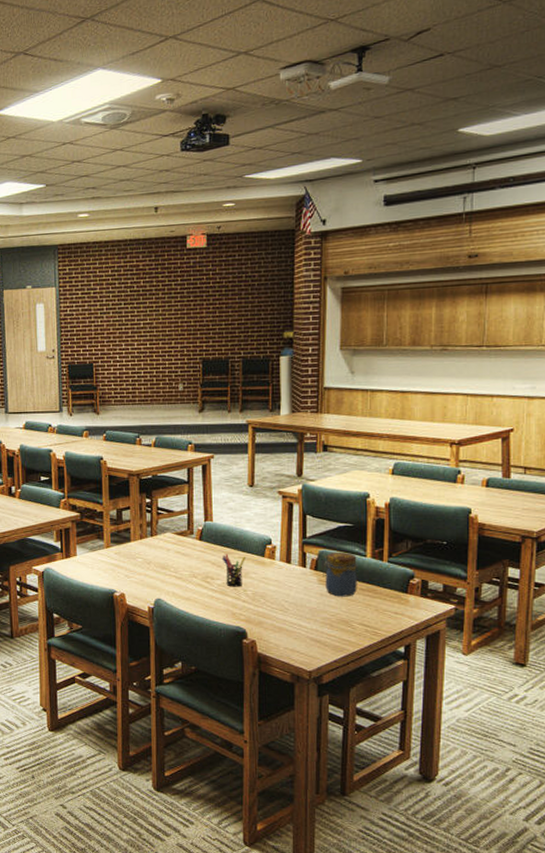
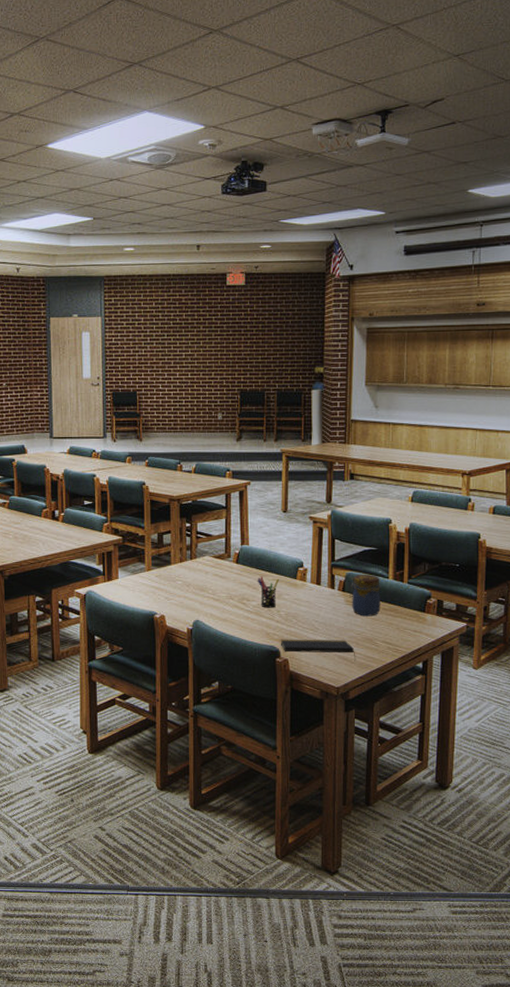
notepad: none [247,619,329,644] -> present [280,639,355,661]

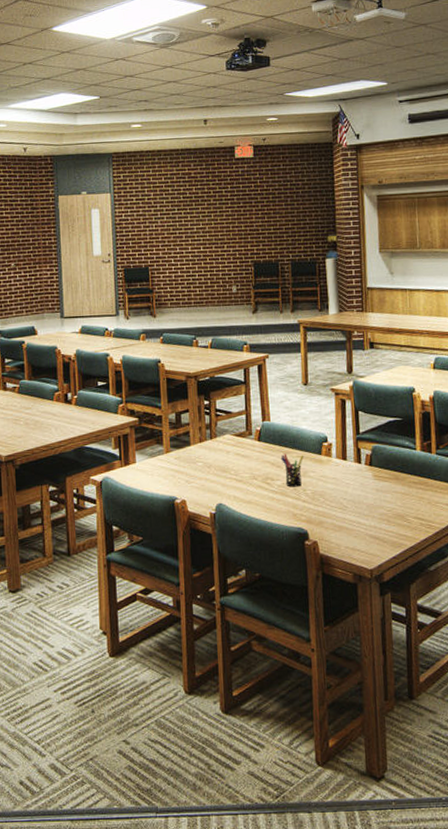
notepad: present [280,639,355,661] -> none [308,517,387,540]
jar: present [349,574,380,617] -> none [377,446,410,492]

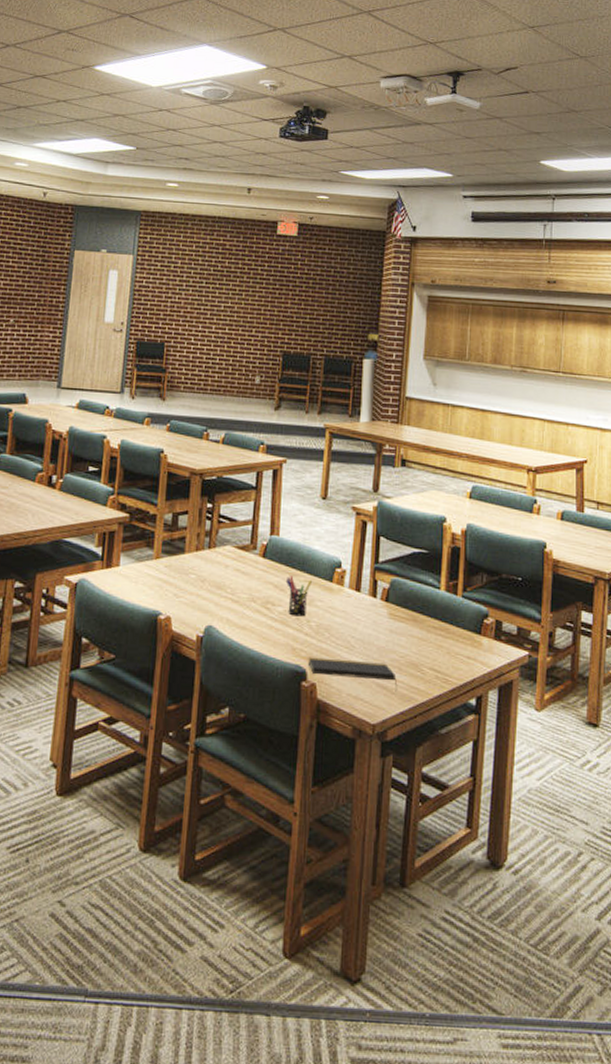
notepad: none [308,517,387,540] -> present [307,657,397,692]

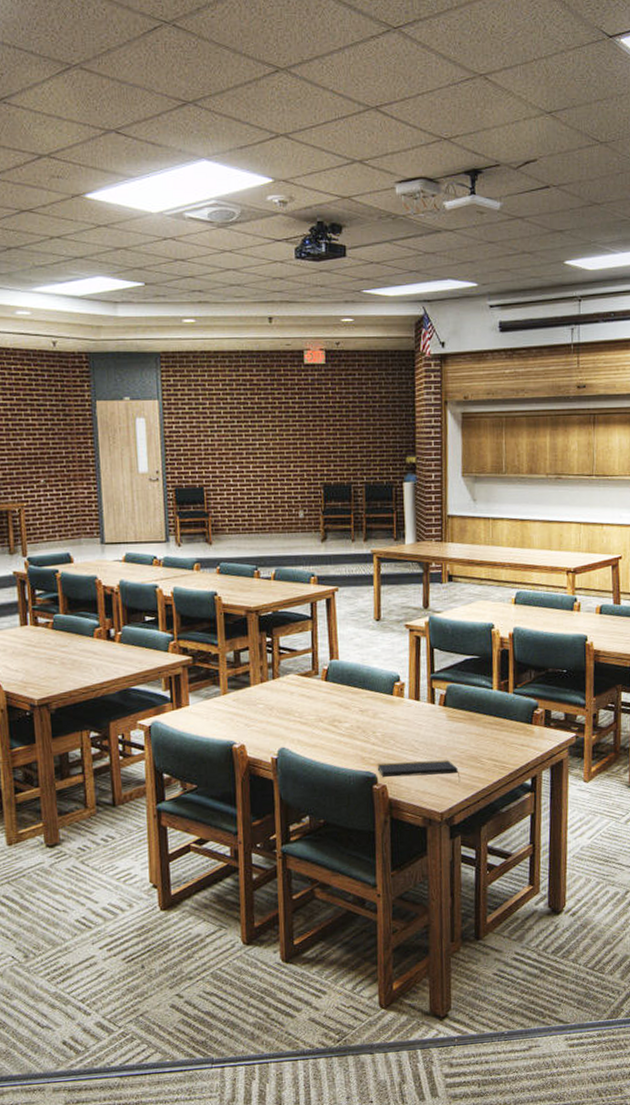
pen holder: present [285,575,312,617] -> none [349,694,374,730]

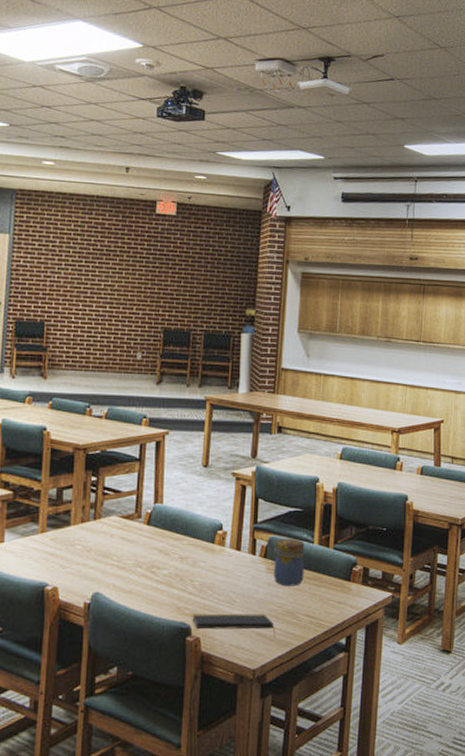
jar: none [451,685,485,733] -> present [271,538,305,586]

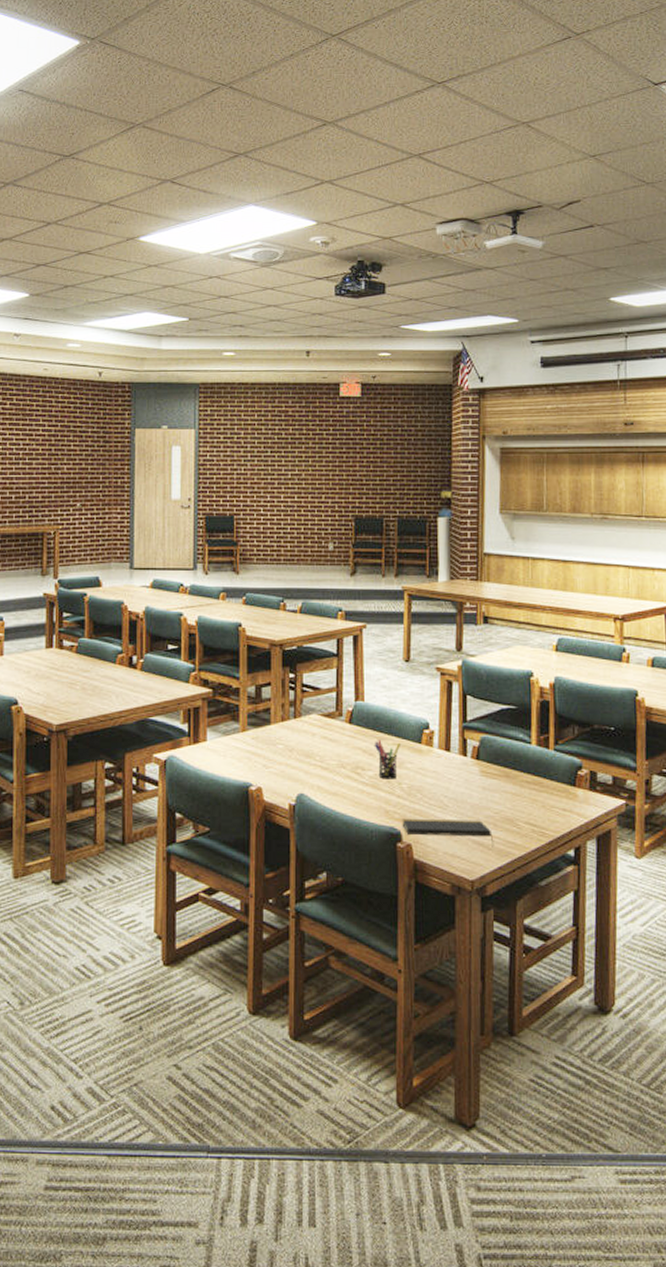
pen holder: none [169,540,195,578] -> present [374,739,400,779]
jar: present [271,538,305,586] -> none [485,738,522,791]

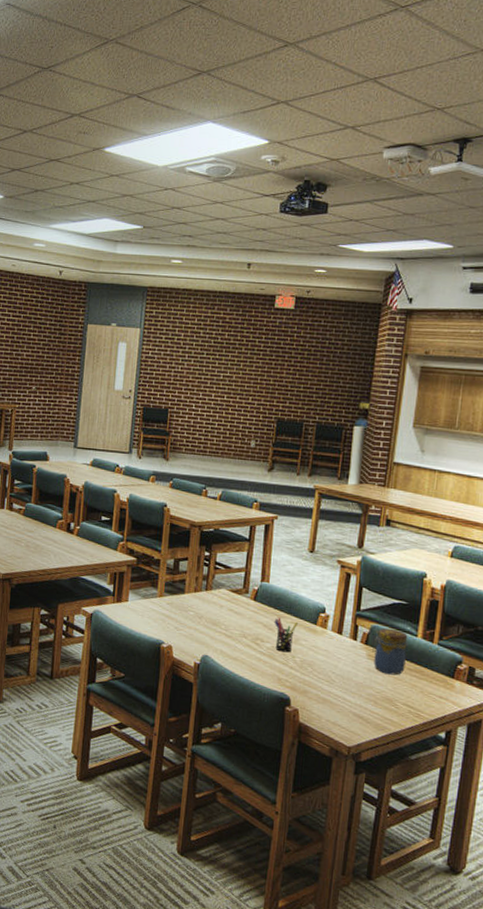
notepad: present [402,818,493,848] -> none [291,687,372,721]
jar: none [485,738,522,791] -> present [372,628,408,676]

